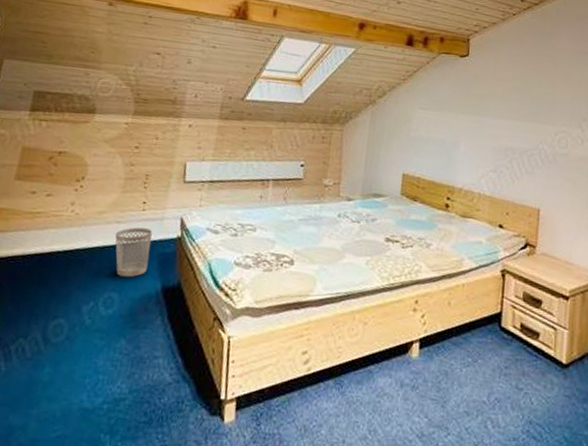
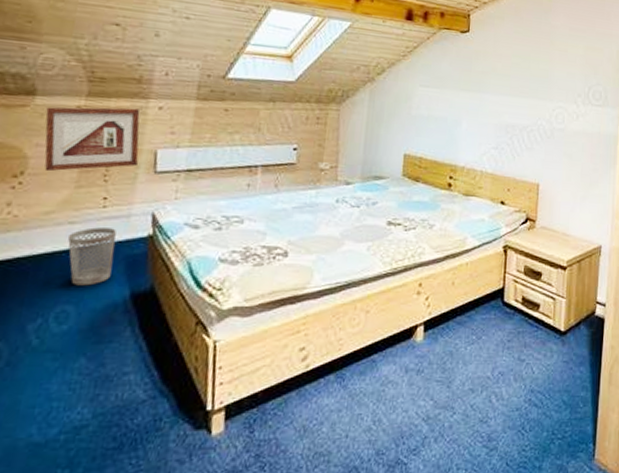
picture frame: none [99,123,174,178] -> present [44,107,140,172]

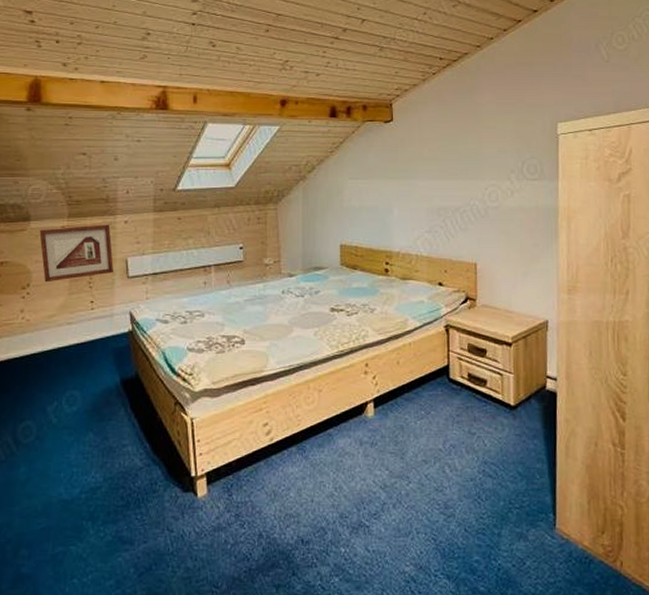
wastebasket: present [67,227,116,286] -> none [67,326,105,375]

